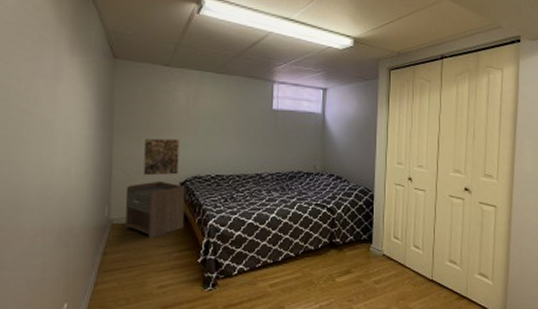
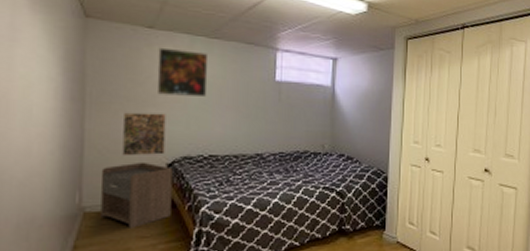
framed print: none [171,82,215,125] -> present [156,47,209,98]

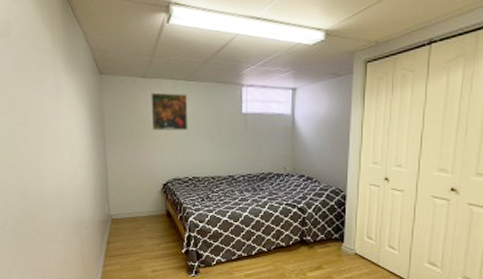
nightstand: present [100,161,173,228] -> none [120,182,168,231]
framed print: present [122,112,166,156] -> none [130,145,161,178]

